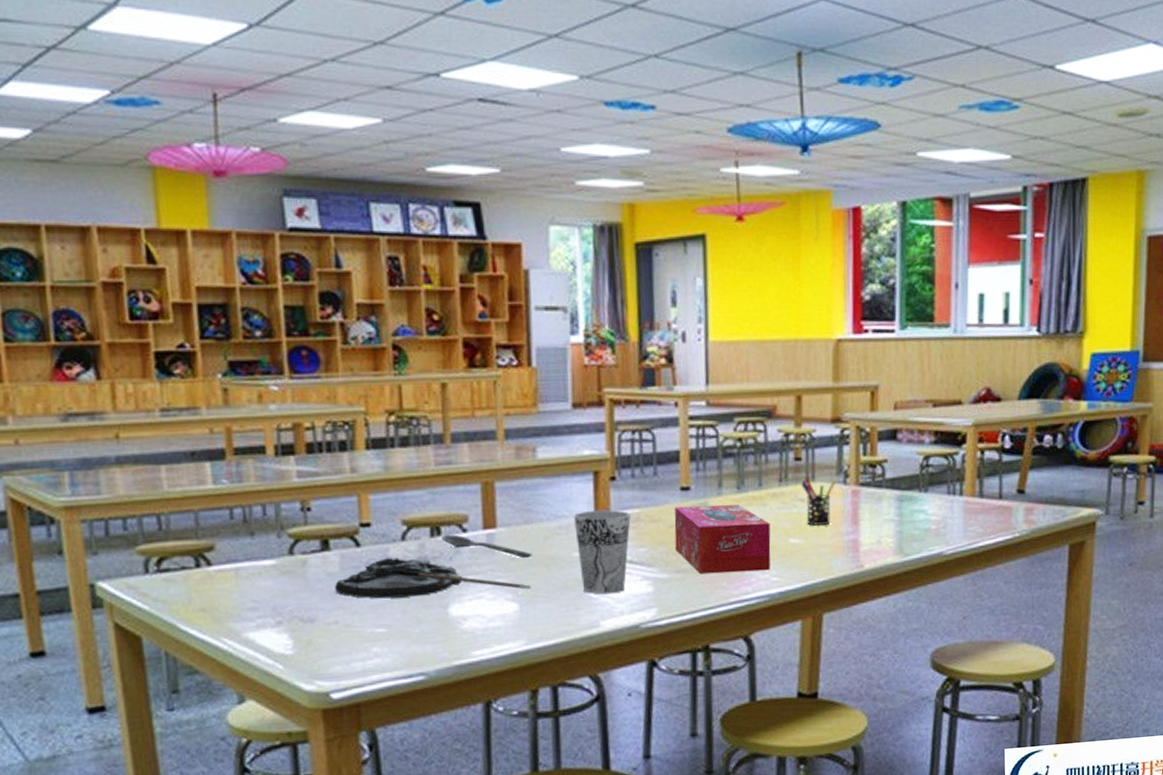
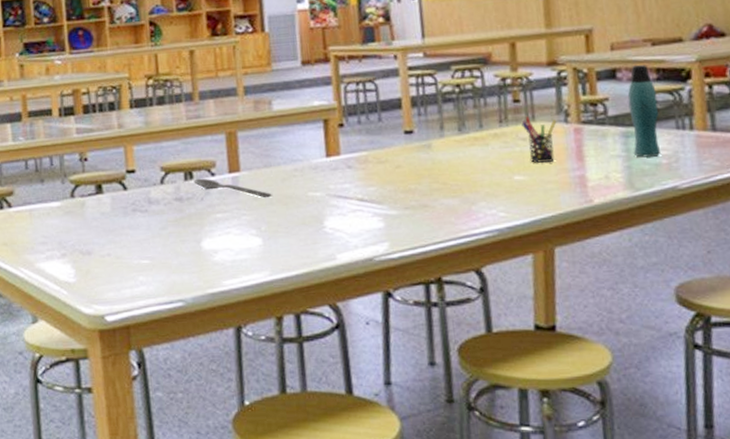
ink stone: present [335,558,531,599] -> none [107,199,273,234]
cup: present [574,510,631,595] -> none [308,153,360,230]
tissue box: present [674,504,771,574] -> none [400,145,497,211]
bottle: none [905,427,933,523] -> present [627,65,660,158]

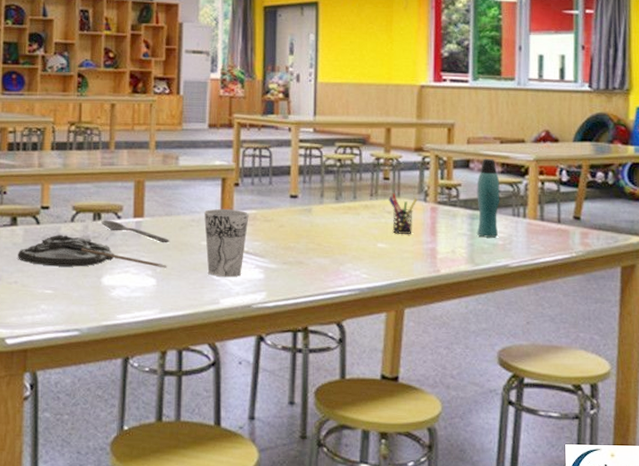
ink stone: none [107,199,273,234] -> present [18,235,167,268]
cup: none [308,153,360,230] -> present [204,209,249,278]

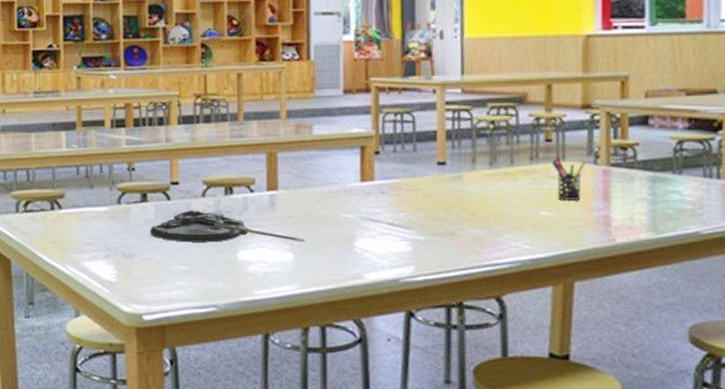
spoon: present [101,220,170,243] -> none [233,194,307,217]
cup: present [204,209,249,278] -> none [343,179,392,251]
bottle: present [476,159,500,238] -> none [658,114,688,202]

